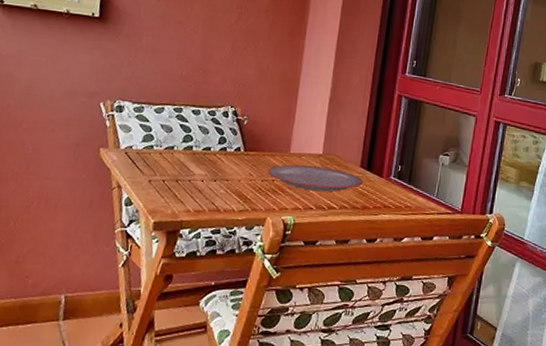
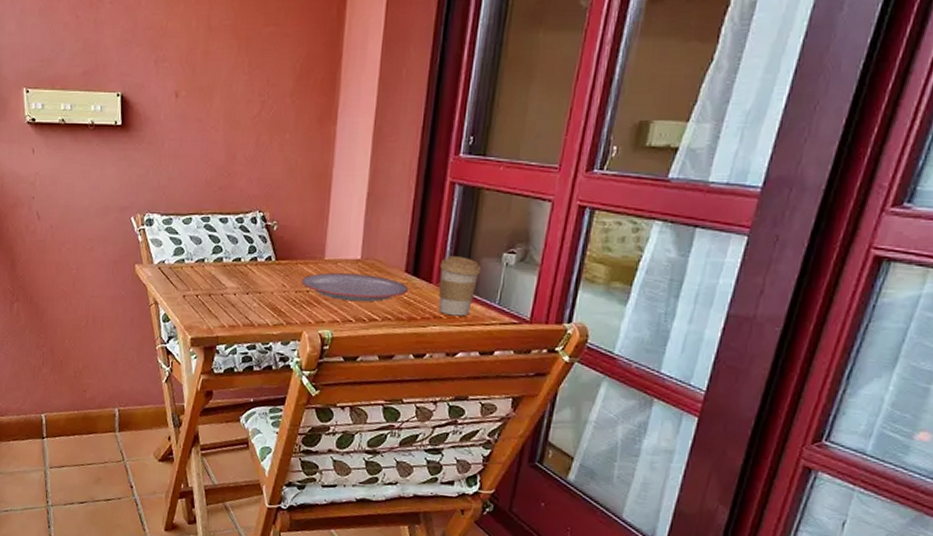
coffee cup: none [387,155,423,207] -> present [438,256,482,316]

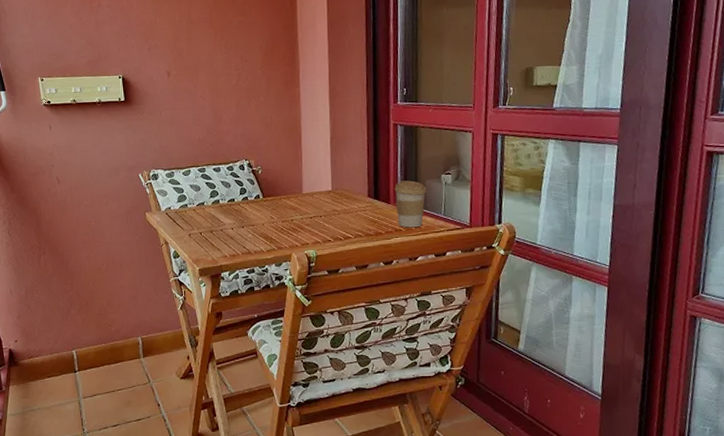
plate: present [302,273,408,302] -> none [286,202,372,225]

